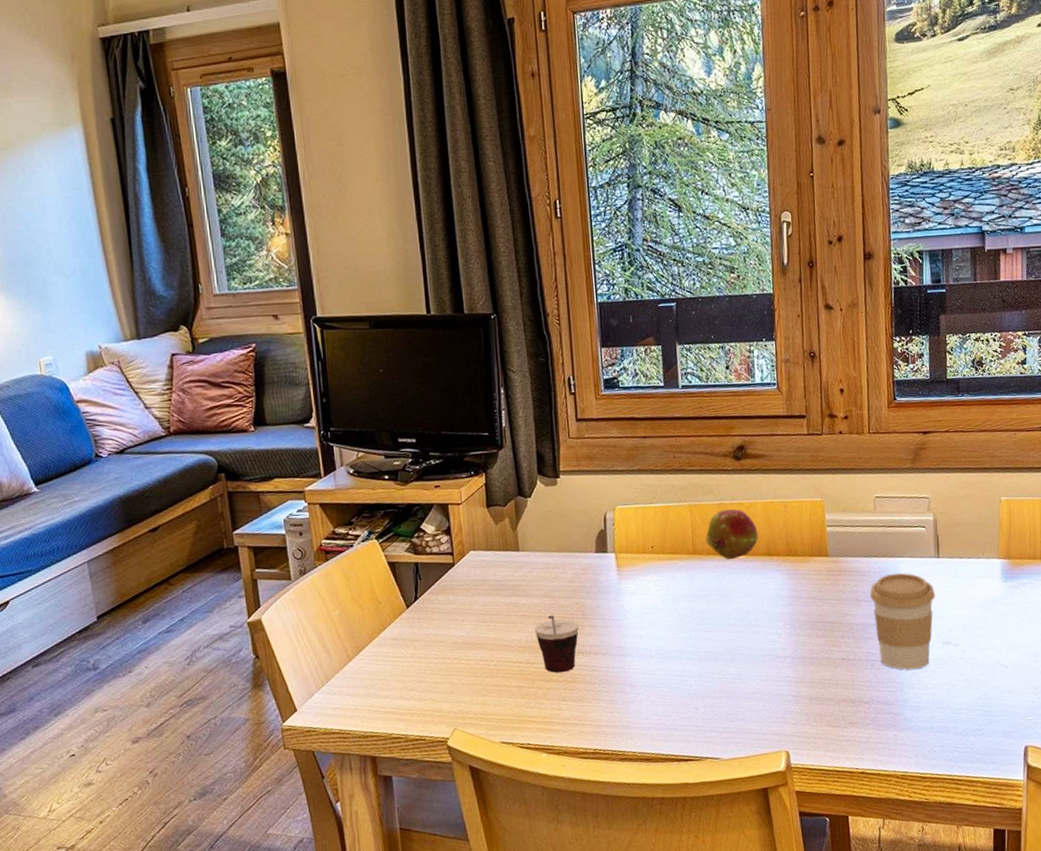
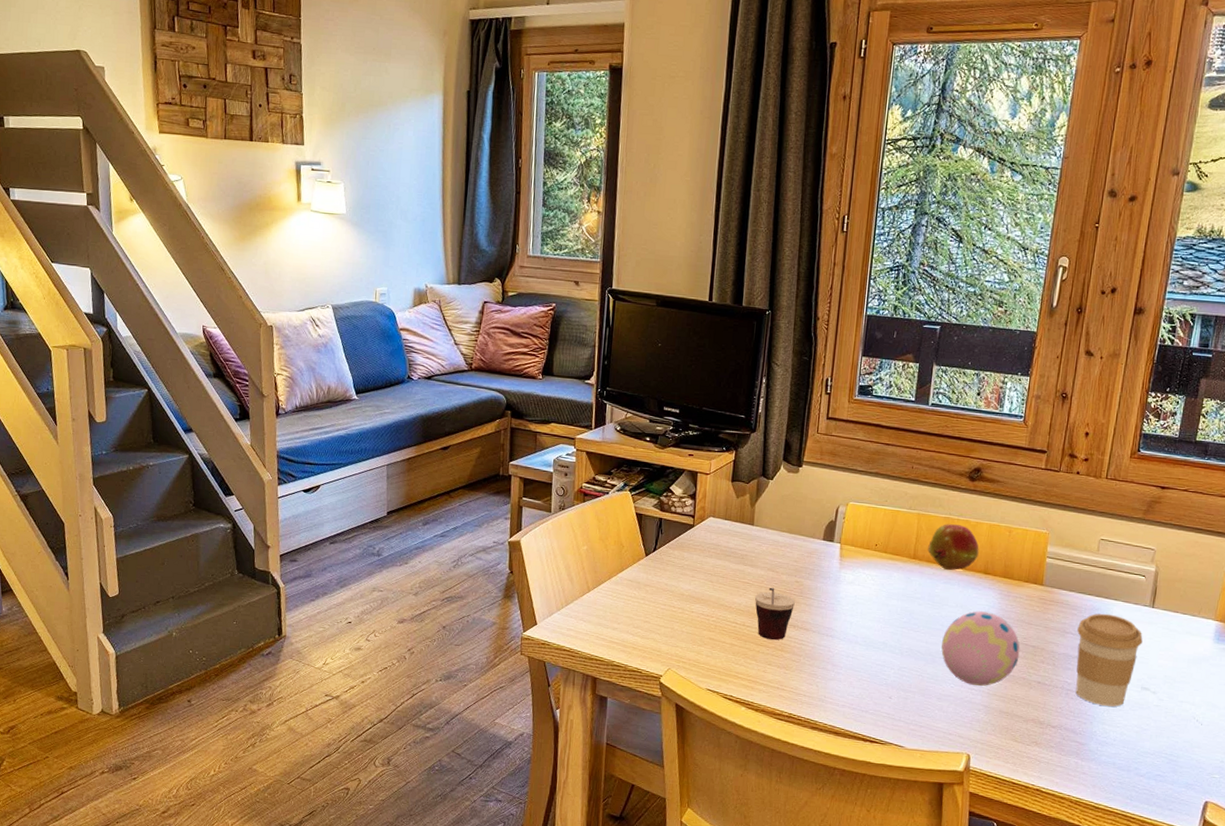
decorative egg: none [738,595,819,677] -> present [941,611,1020,686]

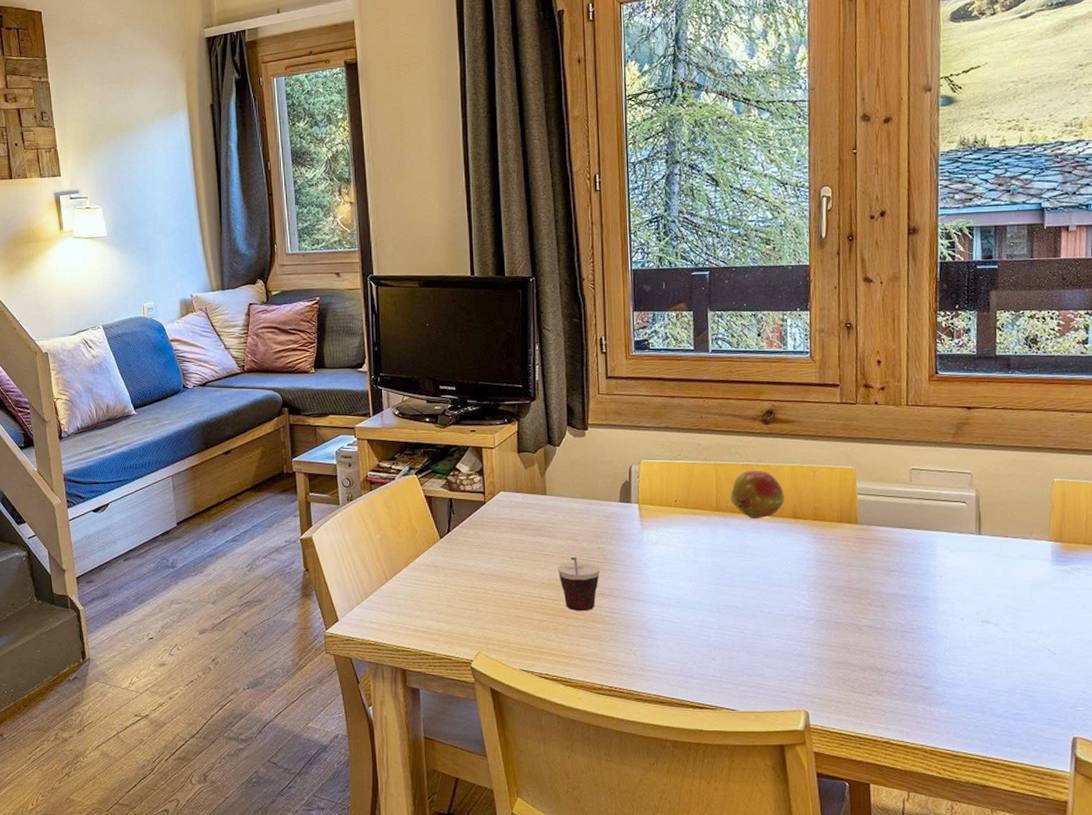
decorative egg: present [941,611,1020,686] -> none [760,558,845,637]
coffee cup: present [1075,613,1143,707] -> none [902,546,975,644]

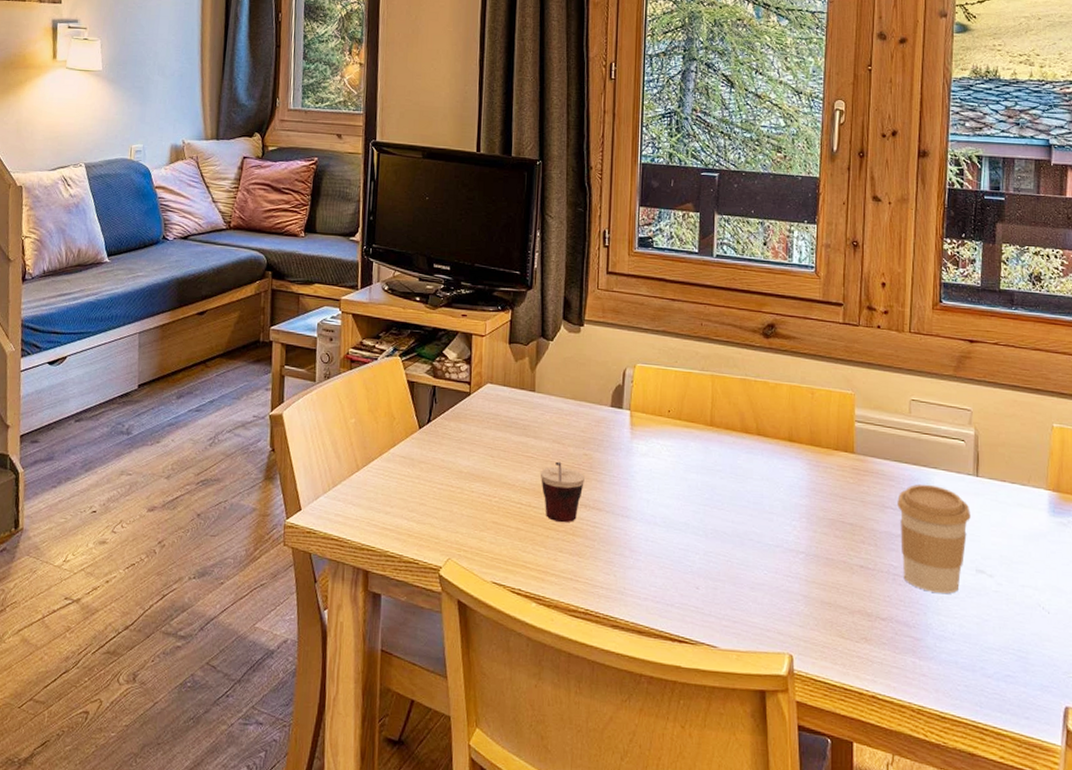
fruit: present [730,471,785,518] -> none [725,386,781,438]
coffee cup: none [902,546,975,644] -> present [897,484,971,594]

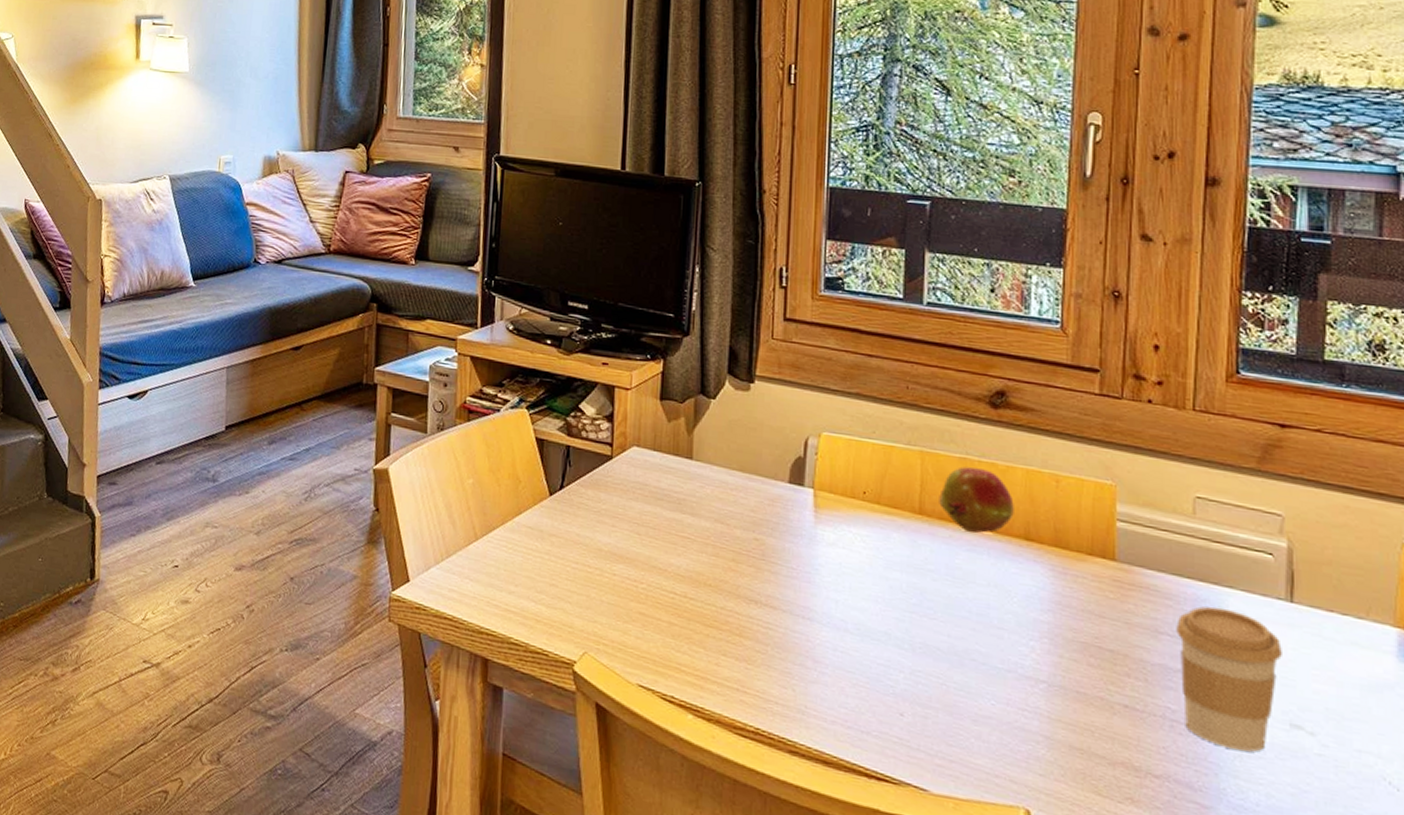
cup: present [540,461,586,523] -> none [698,545,756,621]
fruit: none [725,386,781,438] -> present [939,466,1014,533]

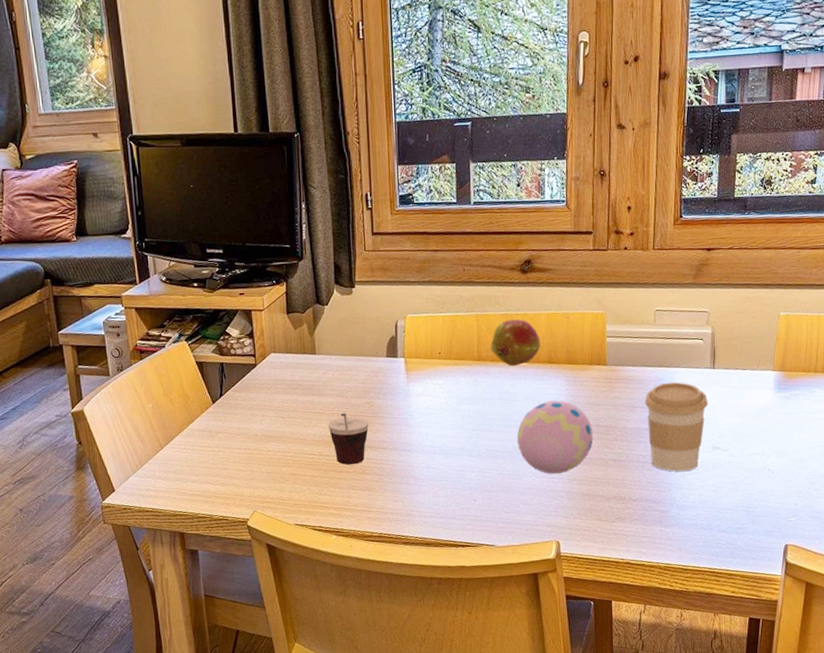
cup: none [698,545,756,621] -> present [327,413,370,465]
decorative egg: none [972,593,1091,707] -> present [517,400,593,474]

